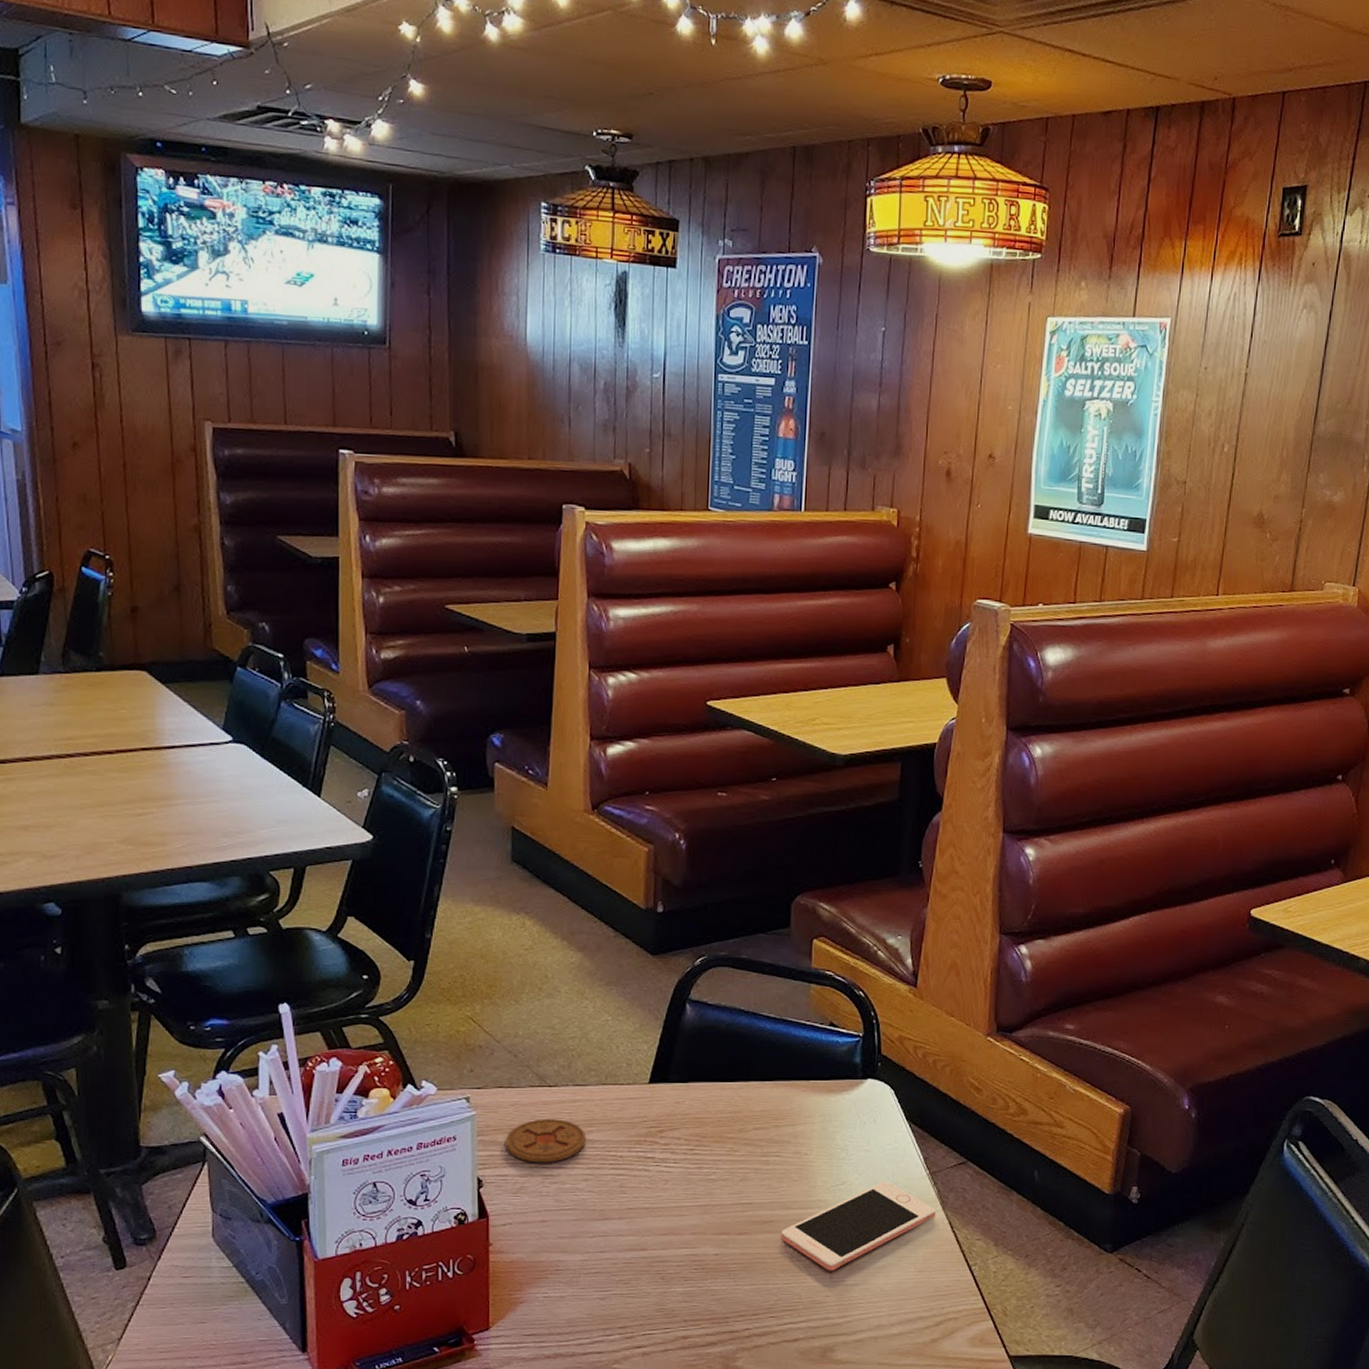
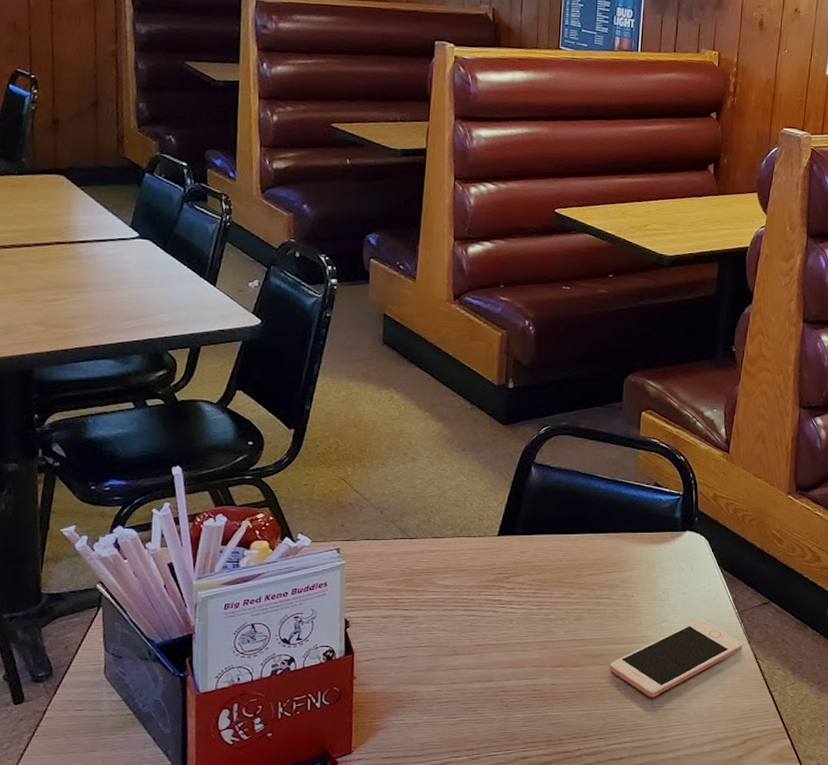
coaster: present [505,1119,587,1163] -> none [370,567,442,606]

